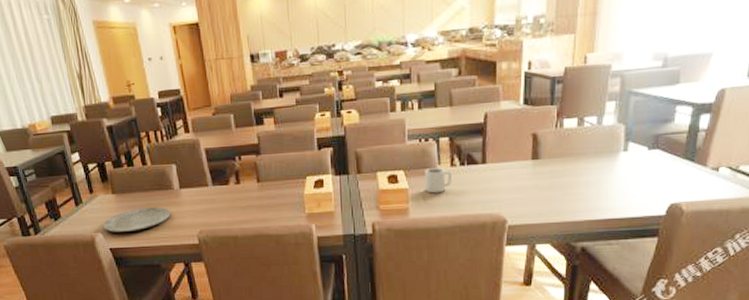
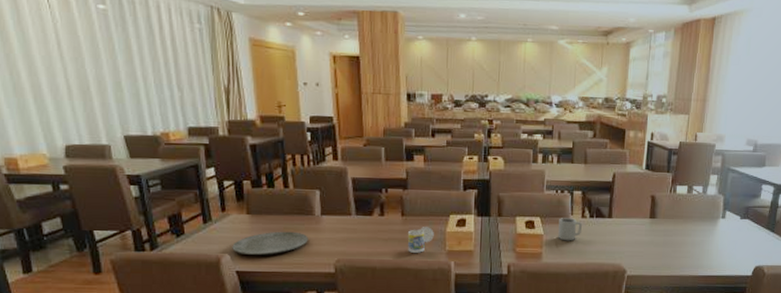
cup: none [265,191,292,219] -> present [407,227,434,253]

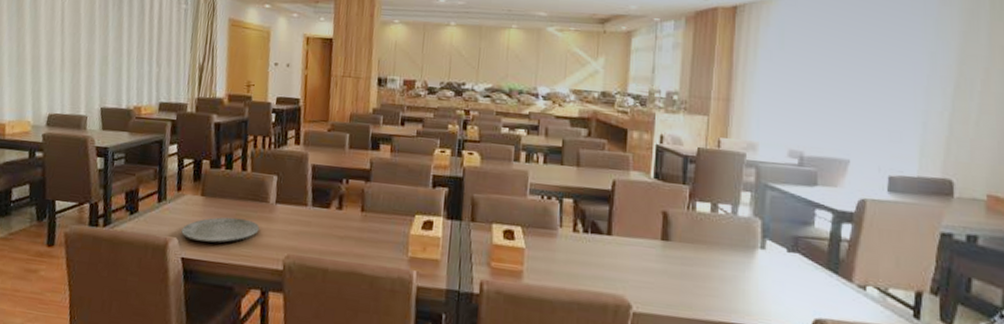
cup: present [407,227,434,253] -> none [365,226,396,257]
cup: present [557,218,582,241] -> none [542,229,573,260]

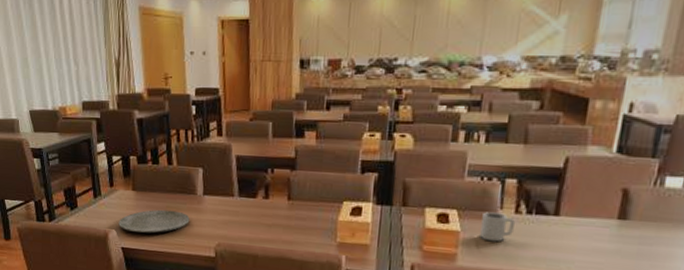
cup: none [542,229,573,260] -> present [479,212,515,242]

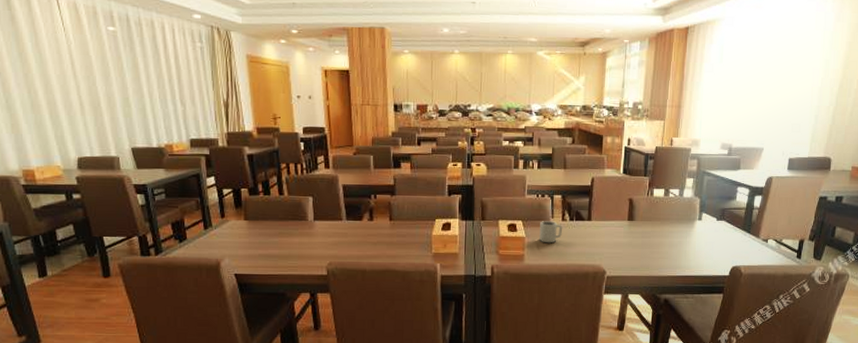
plate: present [118,209,190,233] -> none [231,236,302,259]

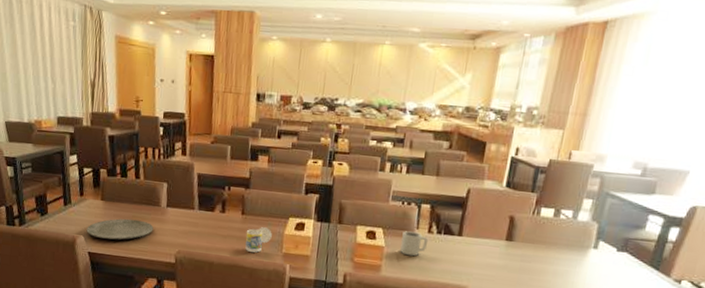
plate: none [231,236,302,259] -> present [86,218,154,240]
cup: none [395,231,421,256] -> present [245,227,272,253]

